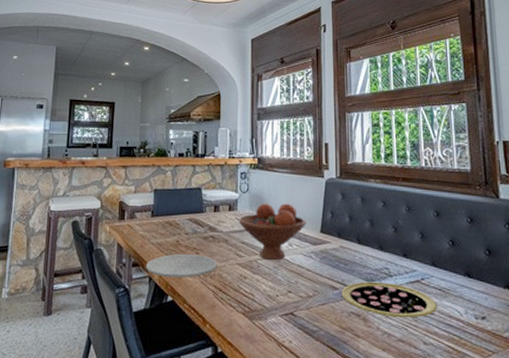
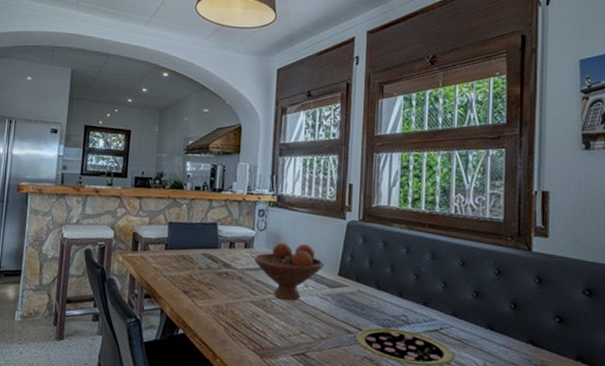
plate: present [145,253,218,278] -> none [157,288,231,313]

